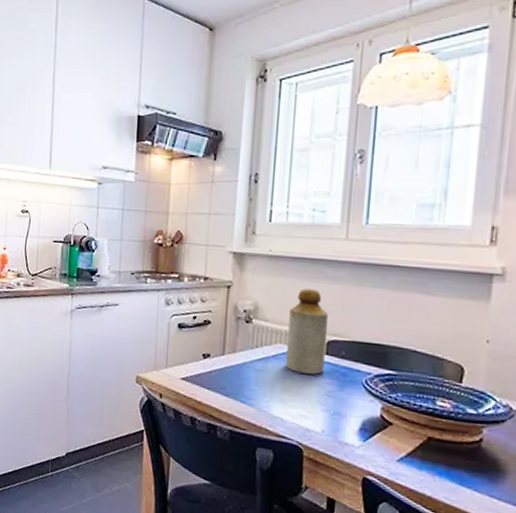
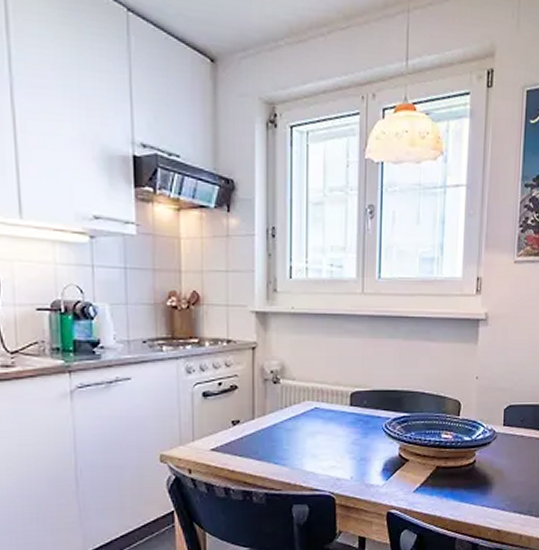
bottle: present [285,288,329,375] -> none [313,344,351,426]

